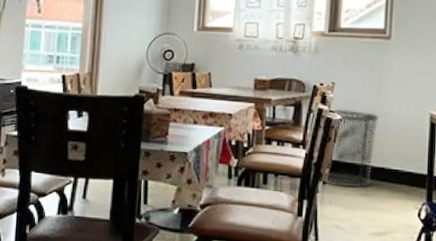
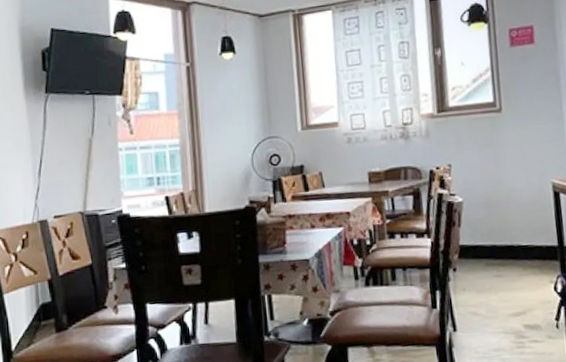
waste bin: present [324,109,380,188] -> none [454,189,502,272]

